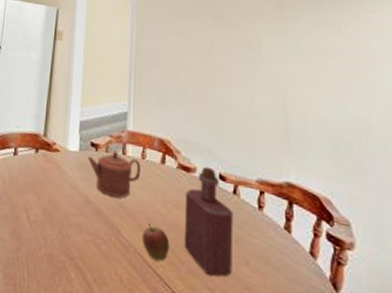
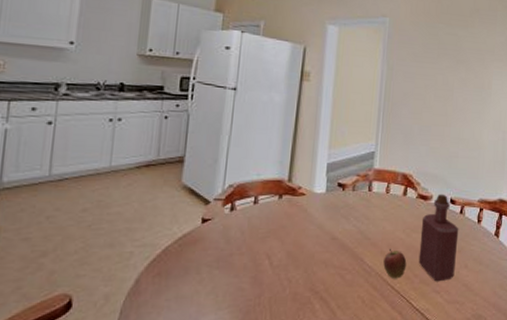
teapot: present [88,151,141,198] -> none [335,189,385,231]

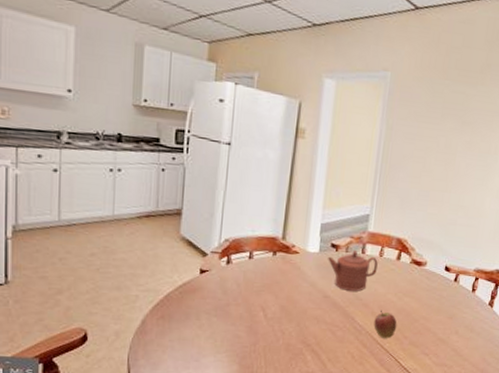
teapot: none [335,189,385,231] -> present [328,250,378,291]
bottle: present [418,194,459,282] -> none [408,260,452,345]

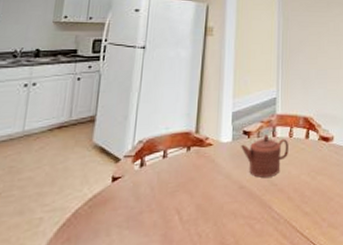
fruit: present [373,310,397,339] -> none [291,193,314,225]

